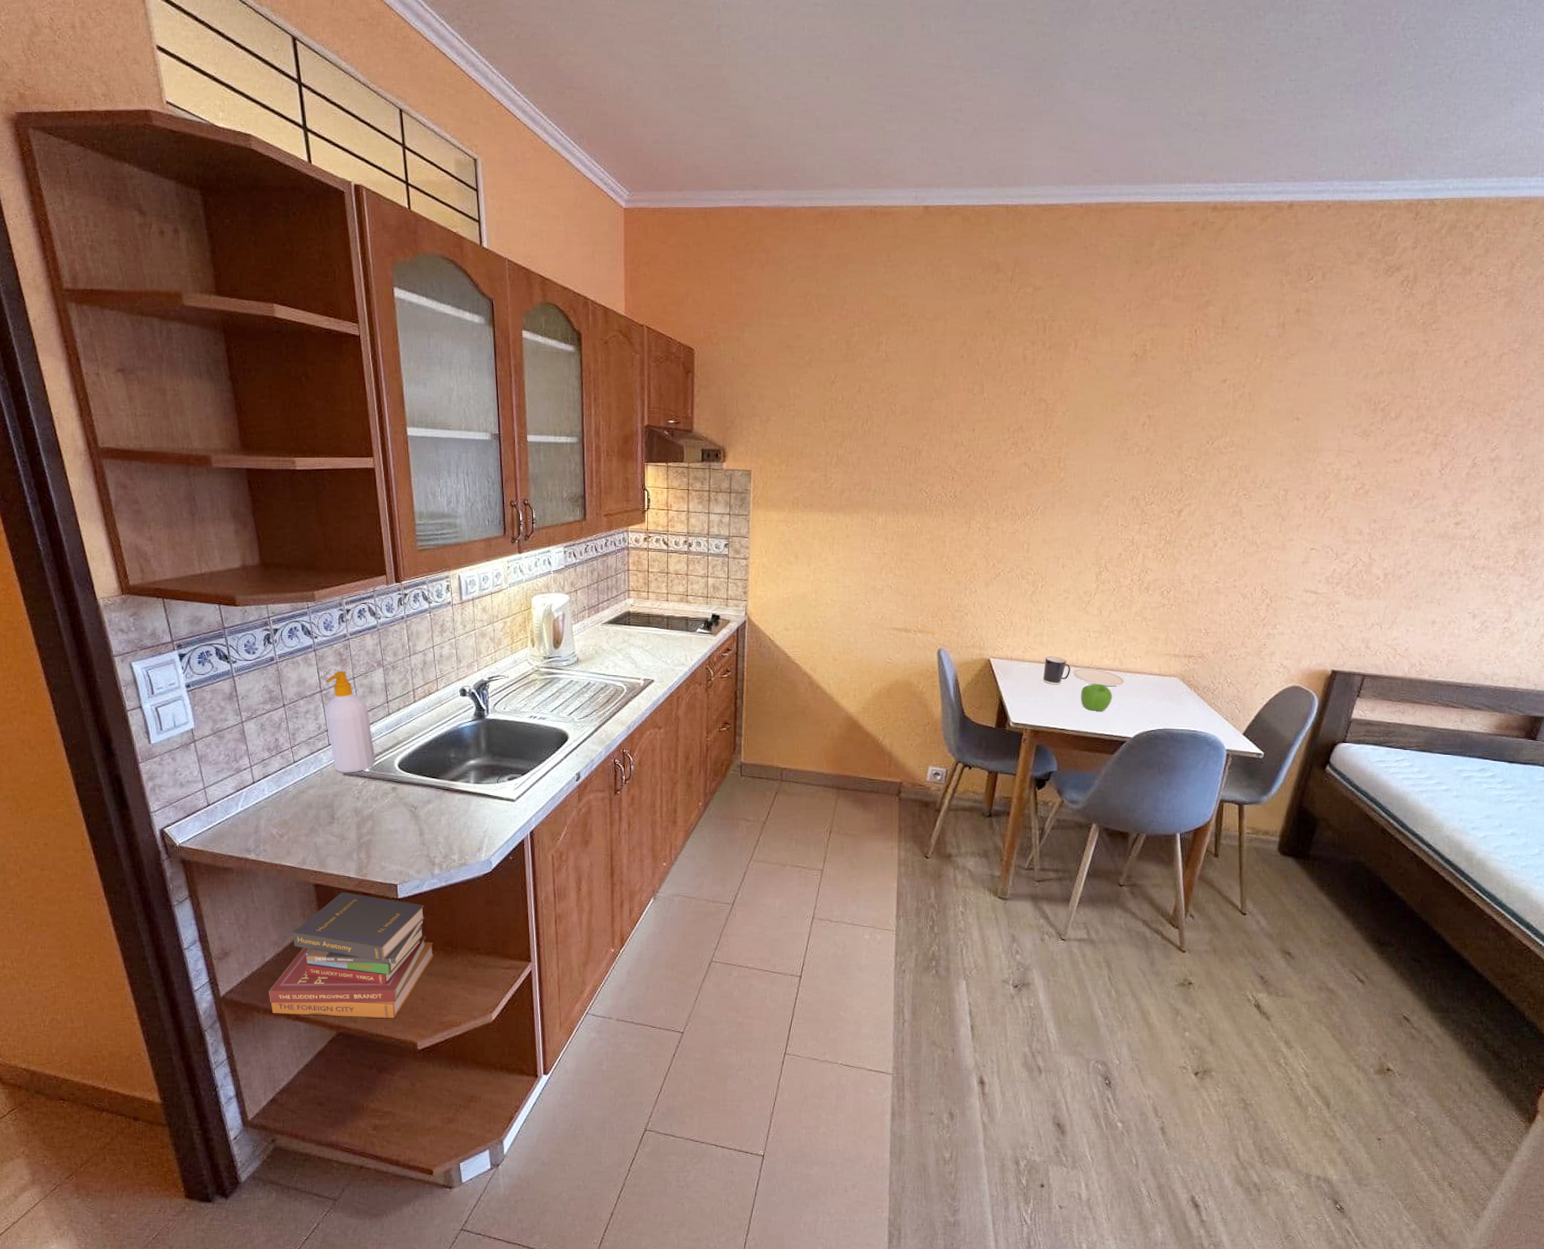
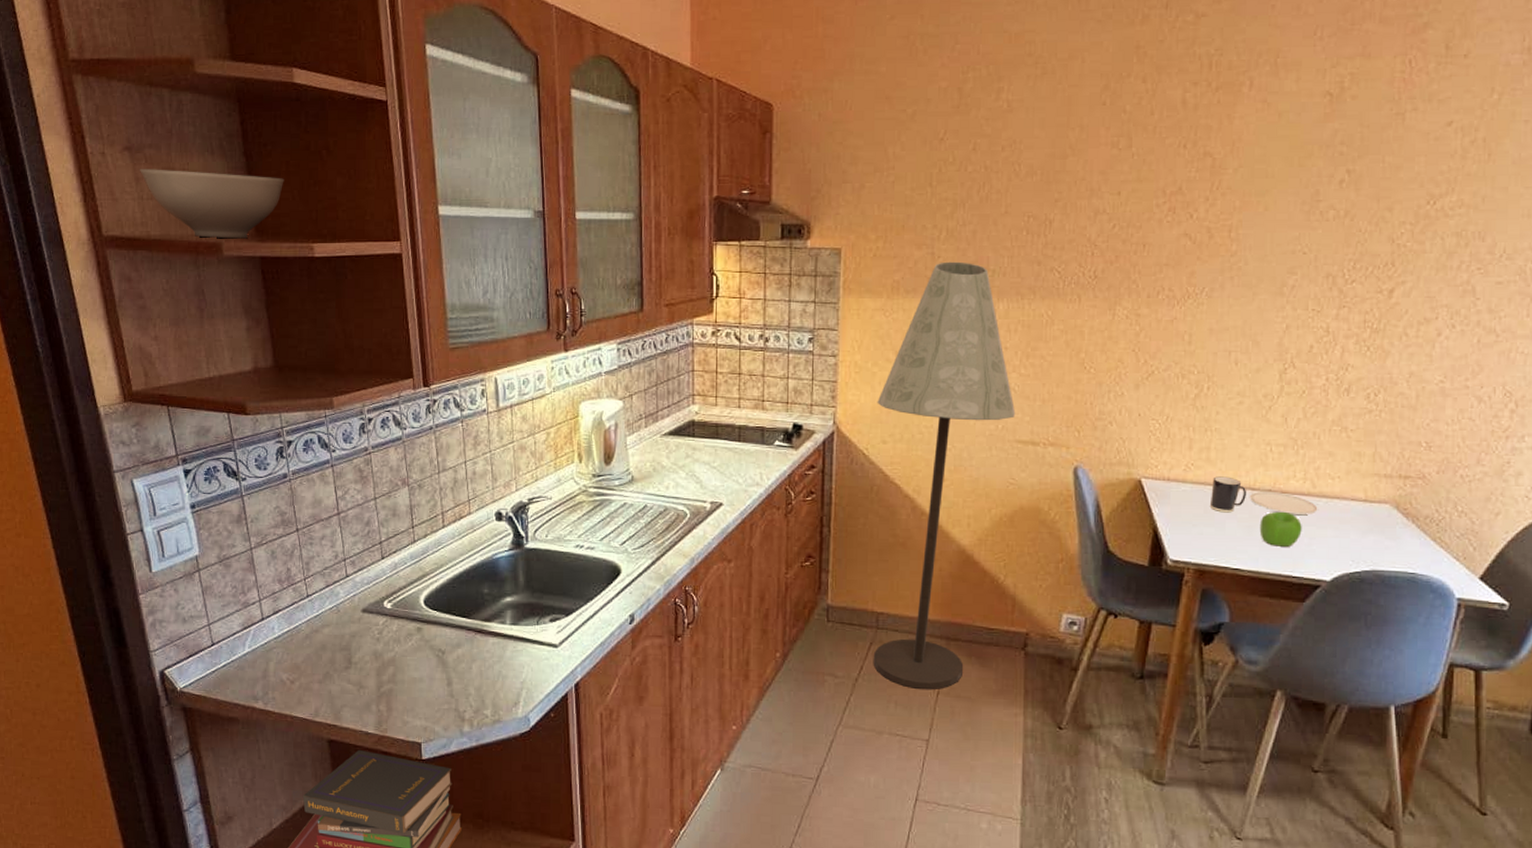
bowl: none [132,389,267,453] -> present [139,169,284,239]
soap bottle: present [325,670,376,773] -> none [342,490,399,610]
floor lamp: none [778,482,892,830] -> present [873,261,1016,690]

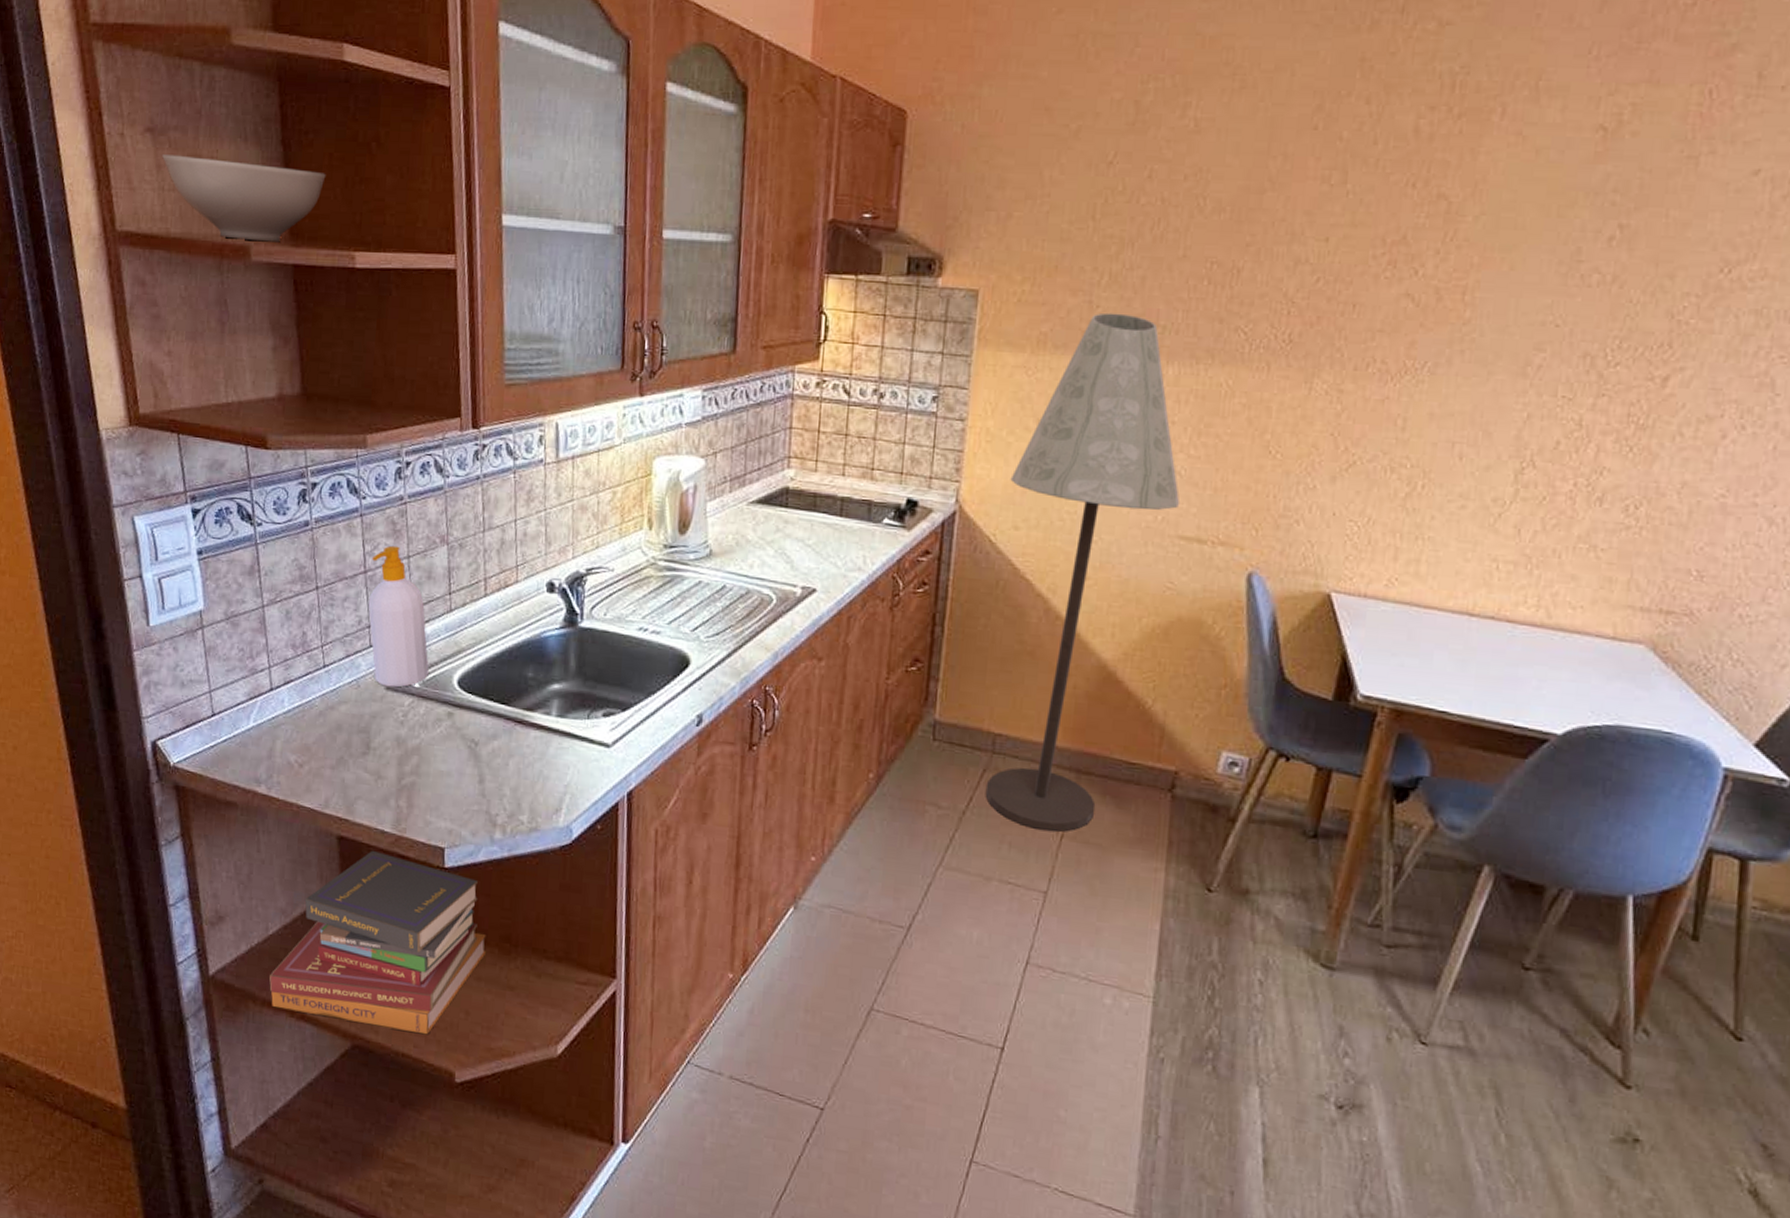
soap bottle: none [342,490,399,610] -> present [368,545,429,688]
mug: present [1209,476,1246,513] -> none [1414,596,1462,642]
plate: present [1250,492,1318,514] -> none [1467,618,1552,651]
fruit: present [1259,511,1302,547] -> none [1475,644,1530,689]

